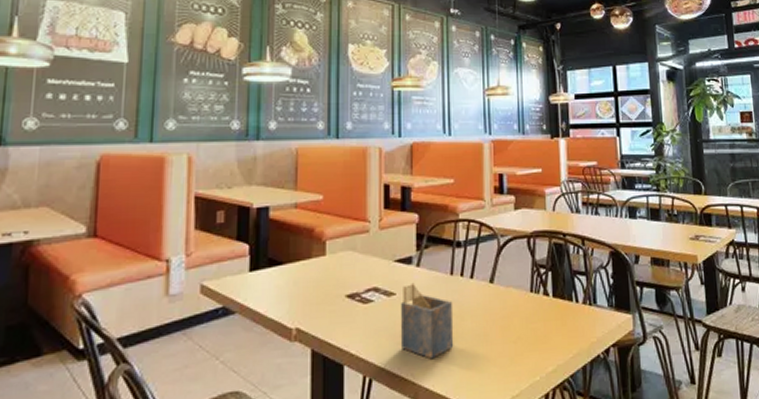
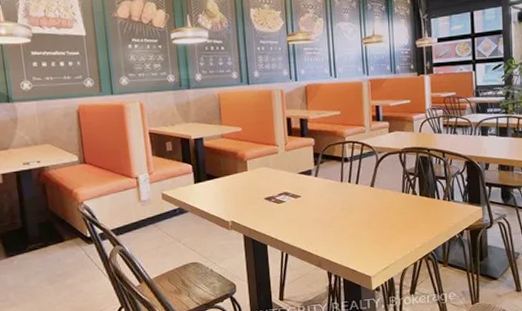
napkin holder: present [401,282,454,360] -> none [305,188,346,240]

